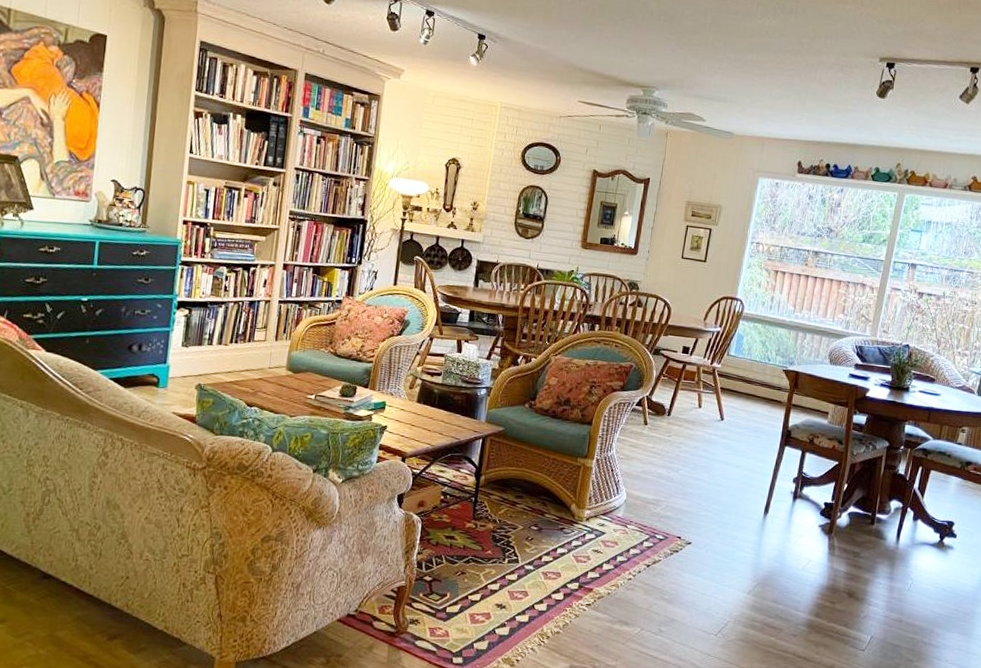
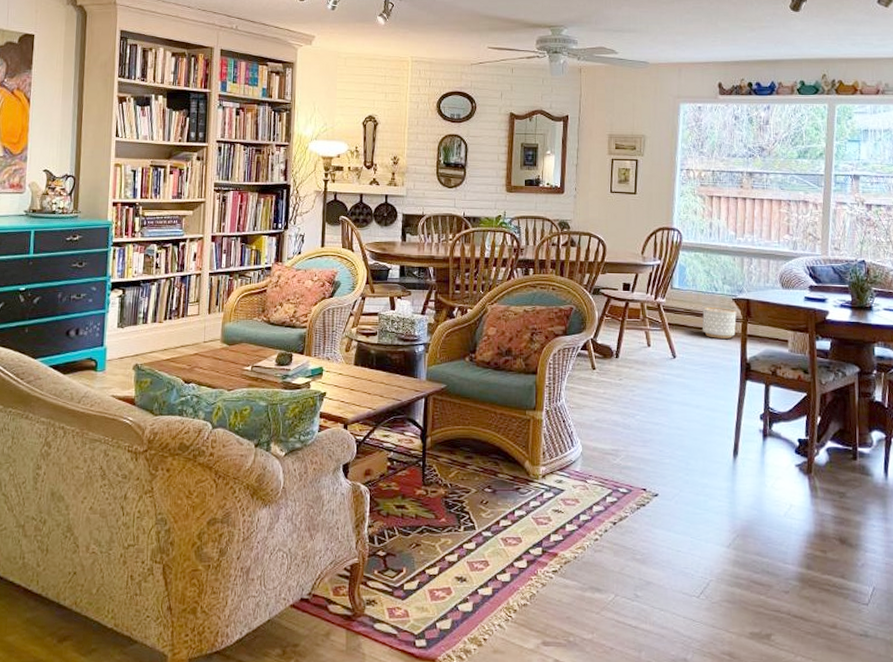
planter: none [751,375,785,407] -> present [702,306,736,339]

